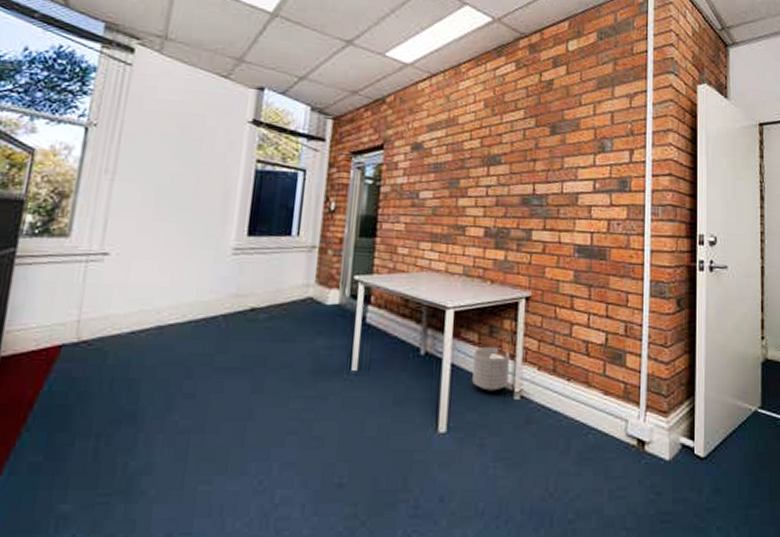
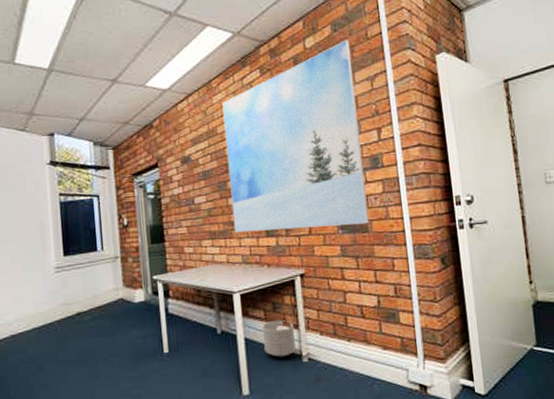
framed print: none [459,51,614,251] -> present [222,40,369,233]

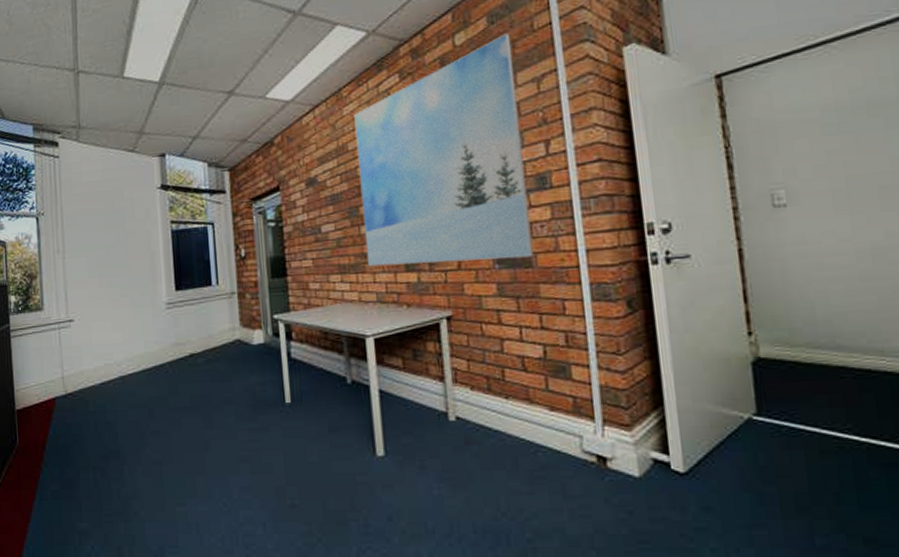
planter: present [262,320,296,358] -> none [400,370,441,414]

